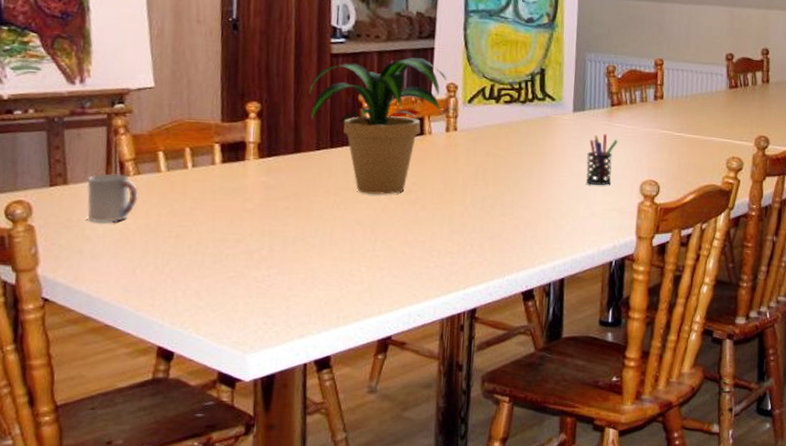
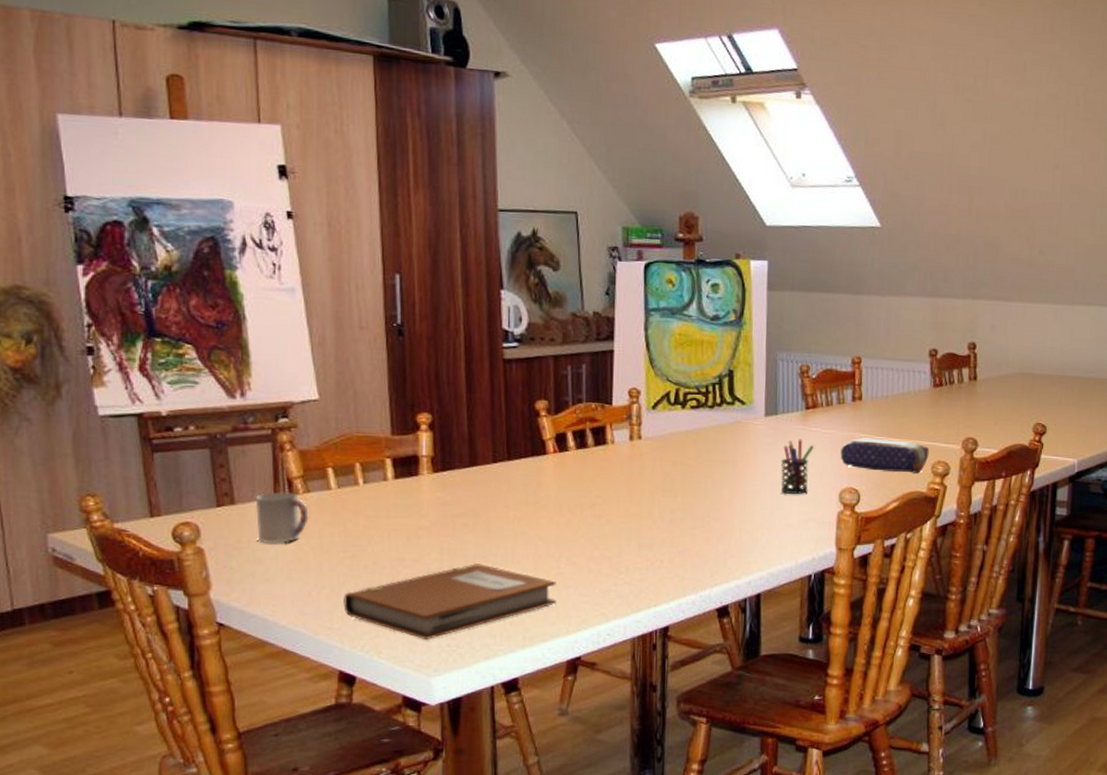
notebook: none [166,245,371,317] -> present [343,564,557,639]
potted plant: present [308,58,447,195] -> none [482,361,629,509]
pencil case: none [642,133,725,168] -> present [840,437,929,473]

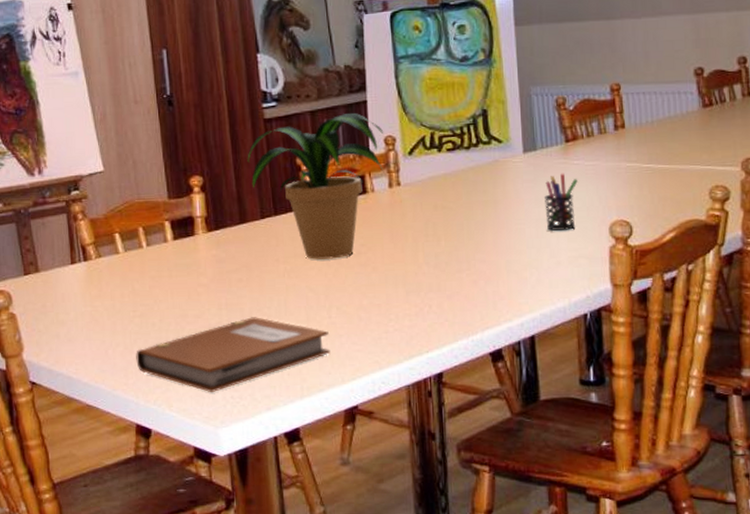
cup: present [255,492,309,544] -> none [56,258,102,307]
potted plant: none [482,361,629,509] -> present [247,113,384,260]
pencil case: present [840,437,929,473] -> none [606,166,705,200]

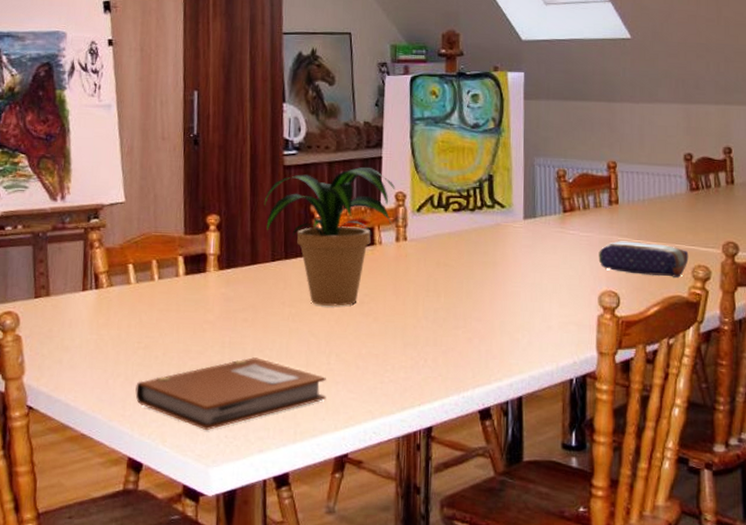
pen holder: present [543,173,578,231] -> none [539,241,572,296]
pencil case: none [606,166,705,200] -> present [598,241,689,278]

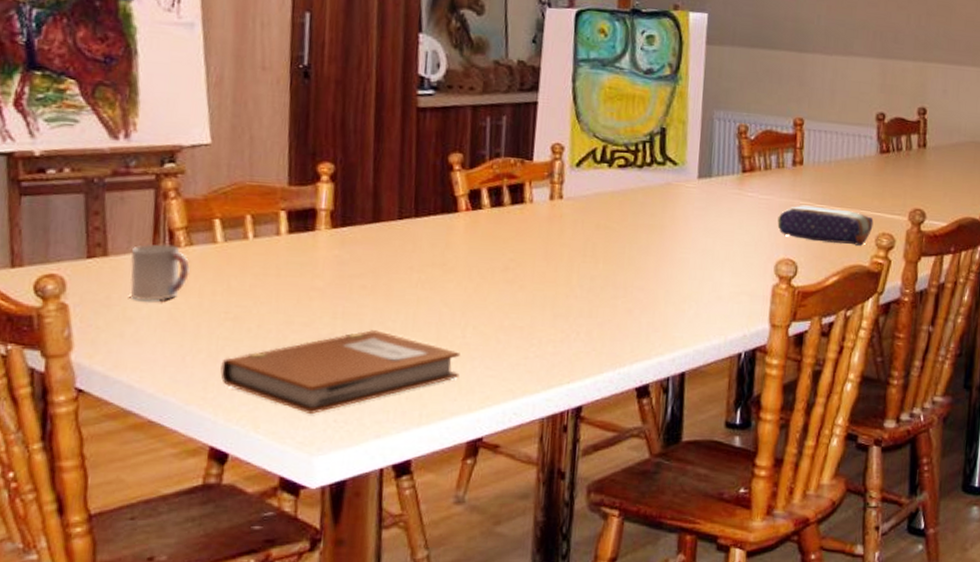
cup: none [66,285,111,334] -> present [130,243,190,302]
potted plant: present [264,167,396,306] -> none [390,113,552,272]

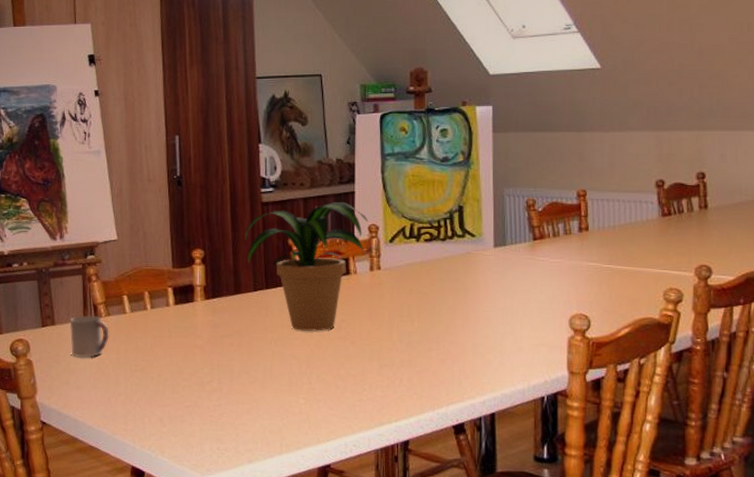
notebook: present [220,330,460,414] -> none [135,378,309,443]
potted plant: none [390,113,552,272] -> present [244,202,368,331]
pencil case: present [777,205,874,246] -> none [569,266,660,300]

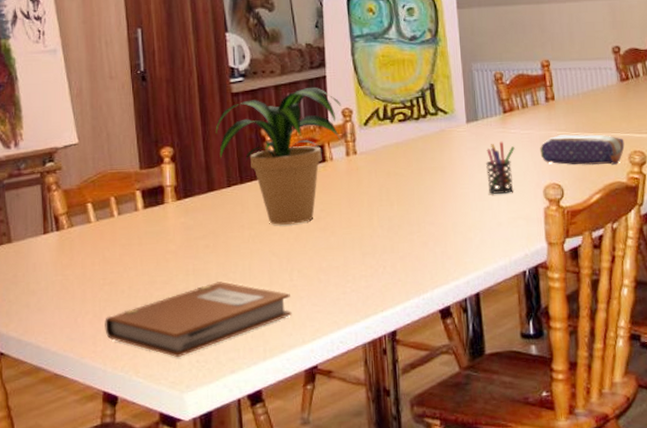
cup: present [69,315,109,358] -> none [28,228,73,277]
notebook: none [135,378,309,443] -> present [105,281,292,357]
pen holder: none [510,268,542,320] -> present [485,141,515,194]
pencil case: none [569,266,660,300] -> present [540,134,625,165]

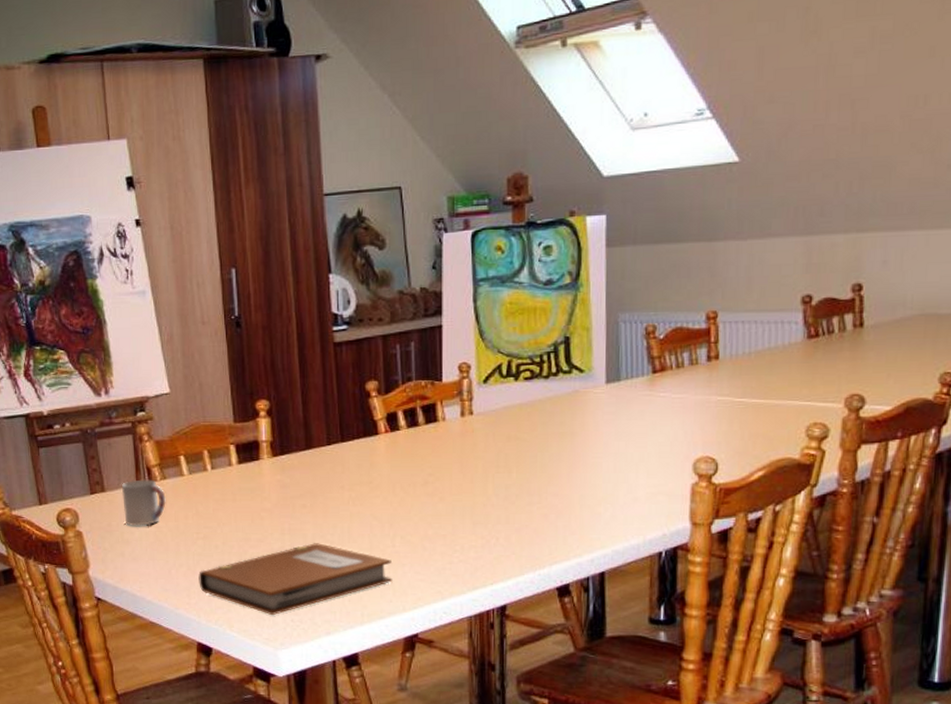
cup: none [28,228,73,277] -> present [121,479,166,527]
potted plant: present [215,88,342,225] -> none [315,338,459,488]
pen holder: present [485,141,515,194] -> none [624,406,663,465]
pencil case: present [540,134,625,165] -> none [693,400,803,438]

